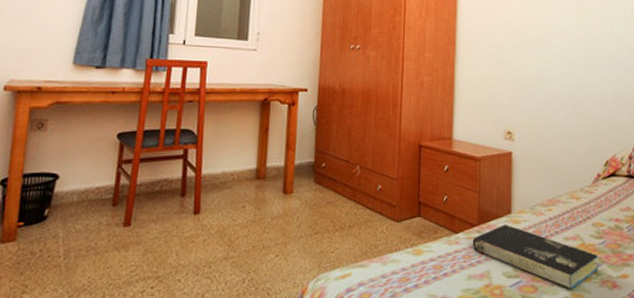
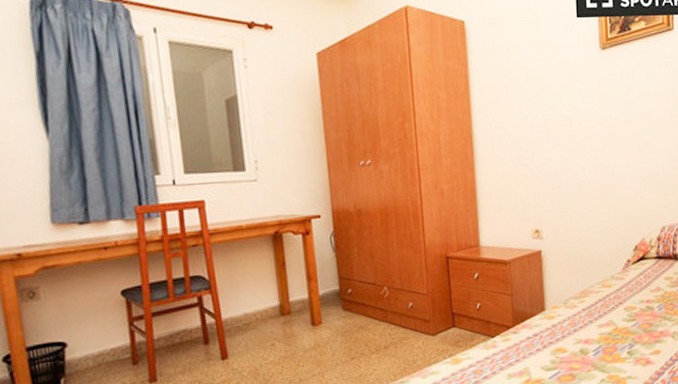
book: present [472,224,599,289] -> none [509,321,632,372]

